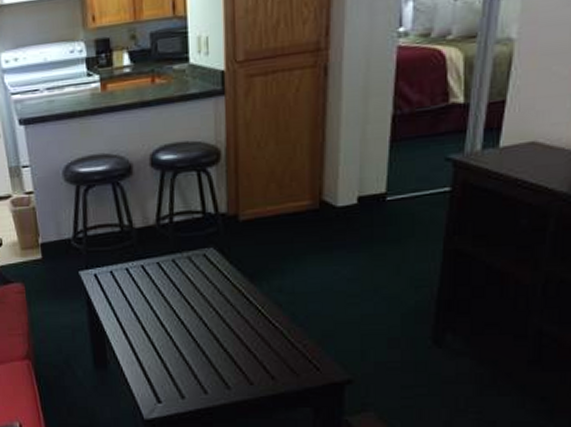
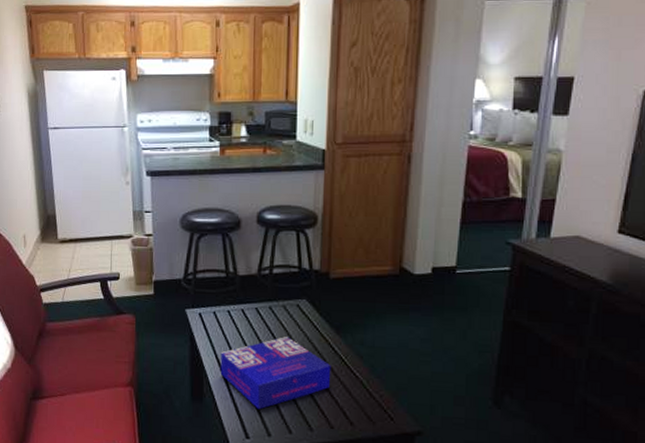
board game: none [122,291,247,372] -> present [220,337,331,410]

